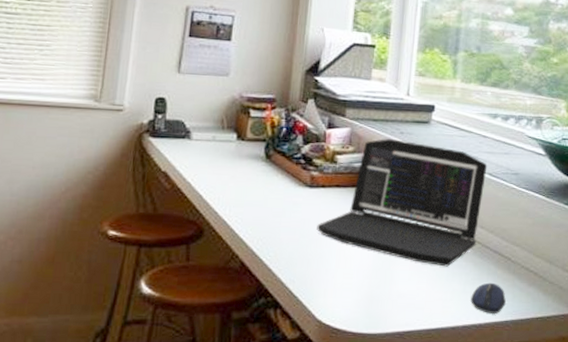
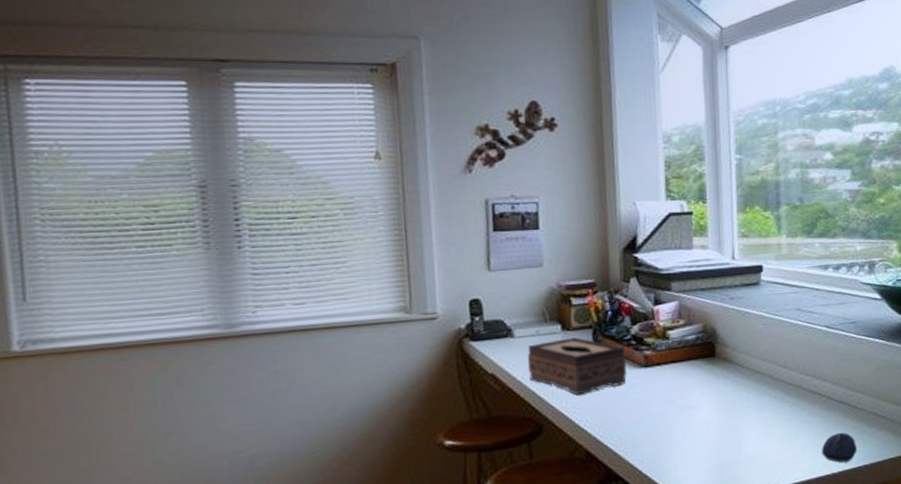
tissue box: none [199,148,294,205] -> present [527,337,627,395]
laptop: present [317,139,487,267] -> none [658,305,824,425]

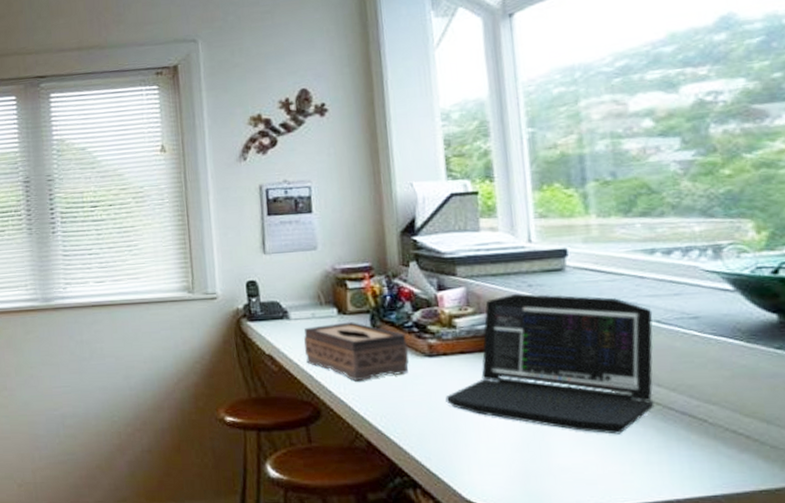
laptop: none [658,305,824,425] -> present [445,293,655,435]
computer mouse: present [822,432,857,463] -> none [659,450,710,487]

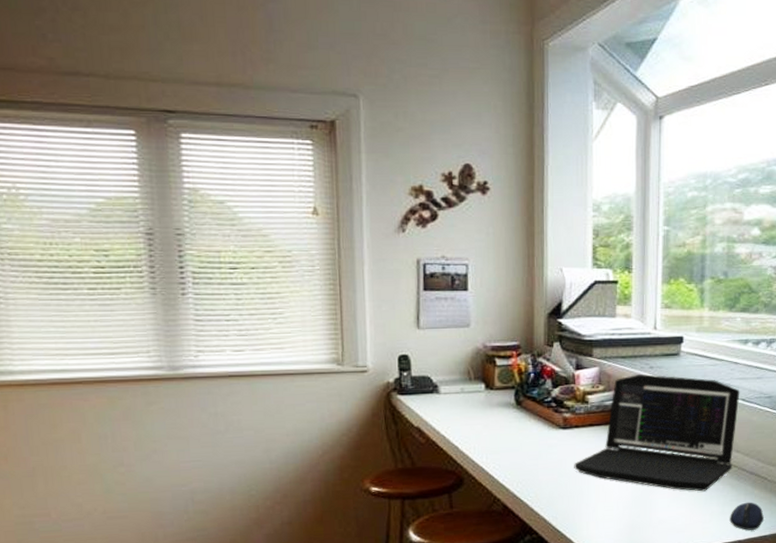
tissue box: present [304,322,409,382] -> none [451,397,546,452]
computer mouse: none [659,450,710,487] -> present [729,502,764,530]

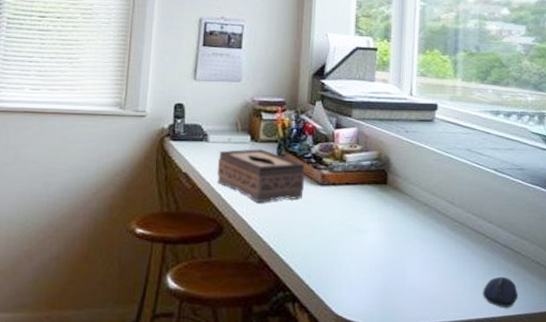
tissue box: none [451,397,546,452] -> present [217,149,305,203]
laptop: present [574,374,740,492] -> none [329,137,492,261]

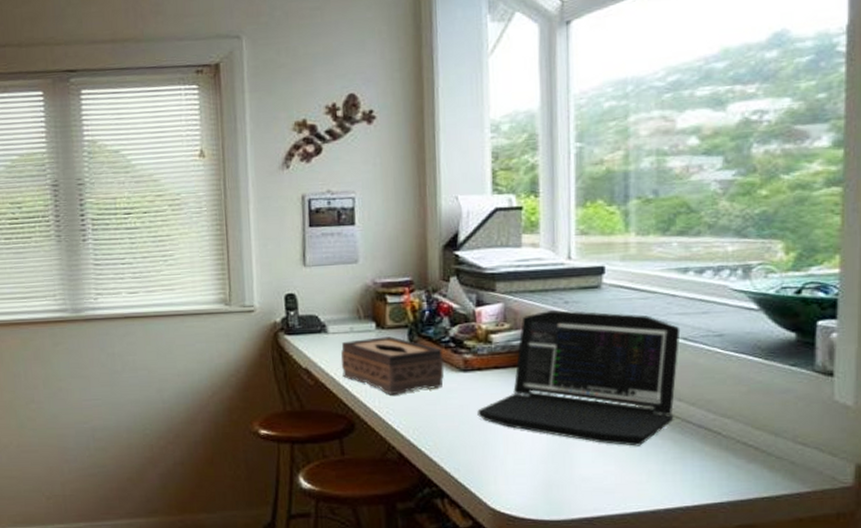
laptop: none [329,137,492,261] -> present [477,310,681,446]
computer mouse: present [483,276,518,307] -> none [673,461,719,495]

